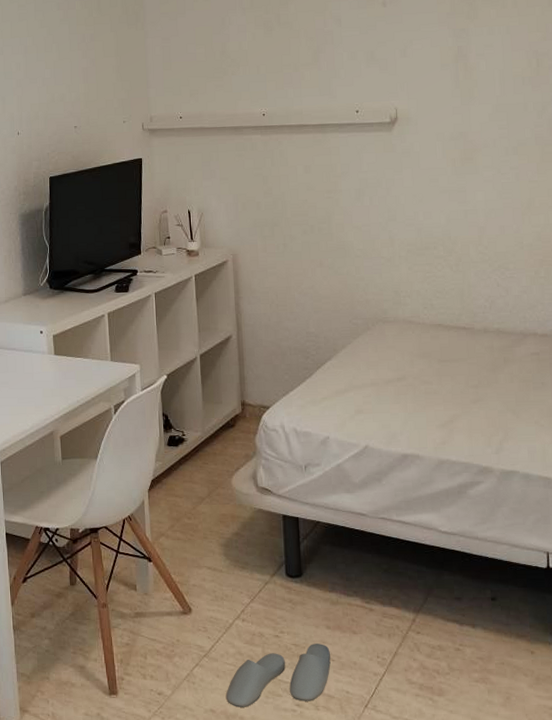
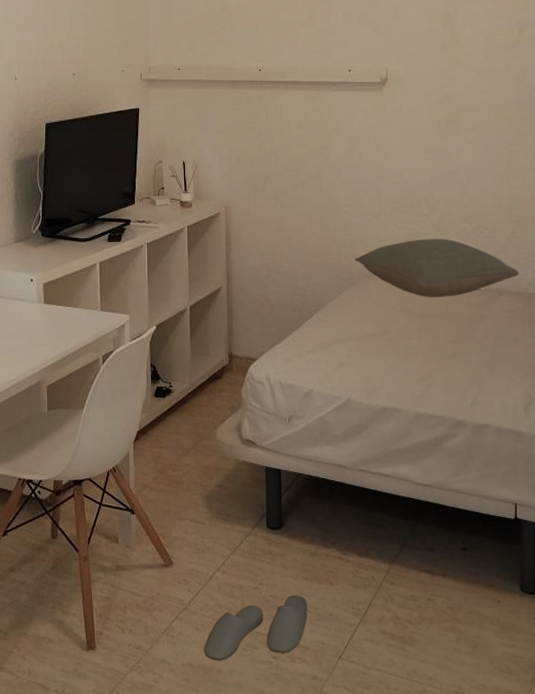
pillow: none [368,280,544,342] -> present [354,238,519,298]

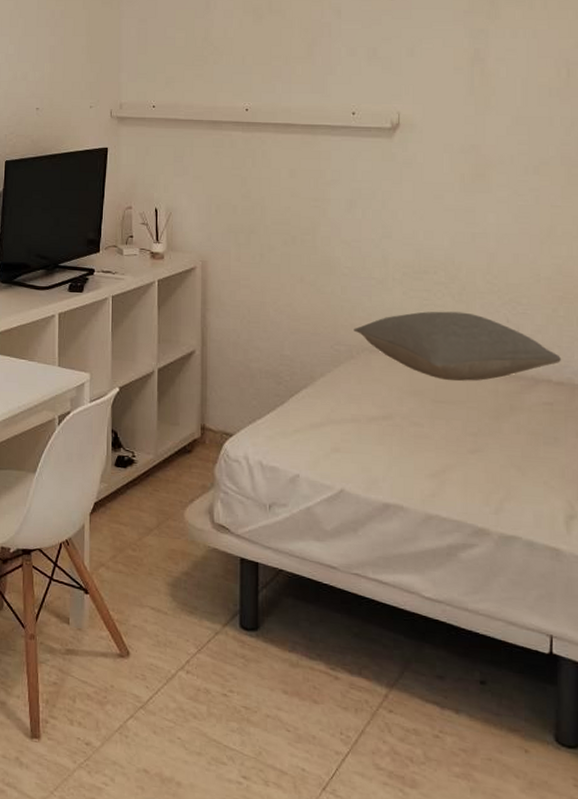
slippers: present [203,595,307,660] -> none [162,709,285,775]

